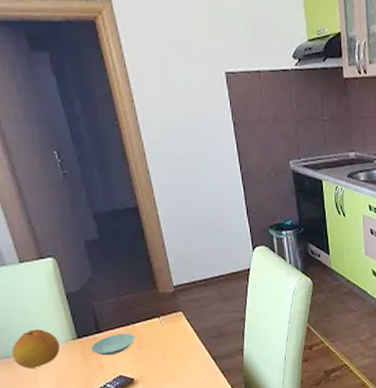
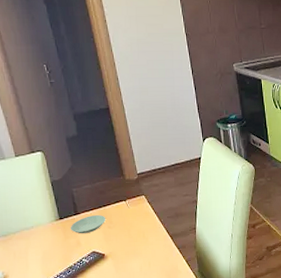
fruit: present [11,329,61,368] -> none [7,212,46,245]

